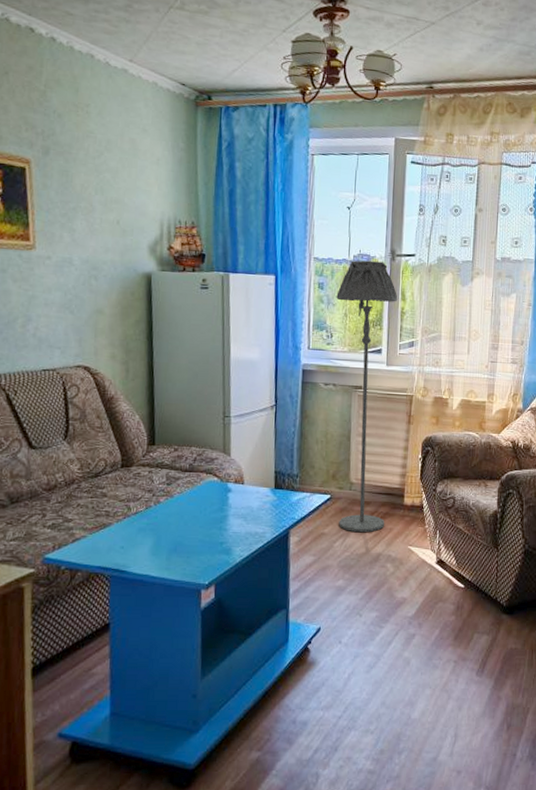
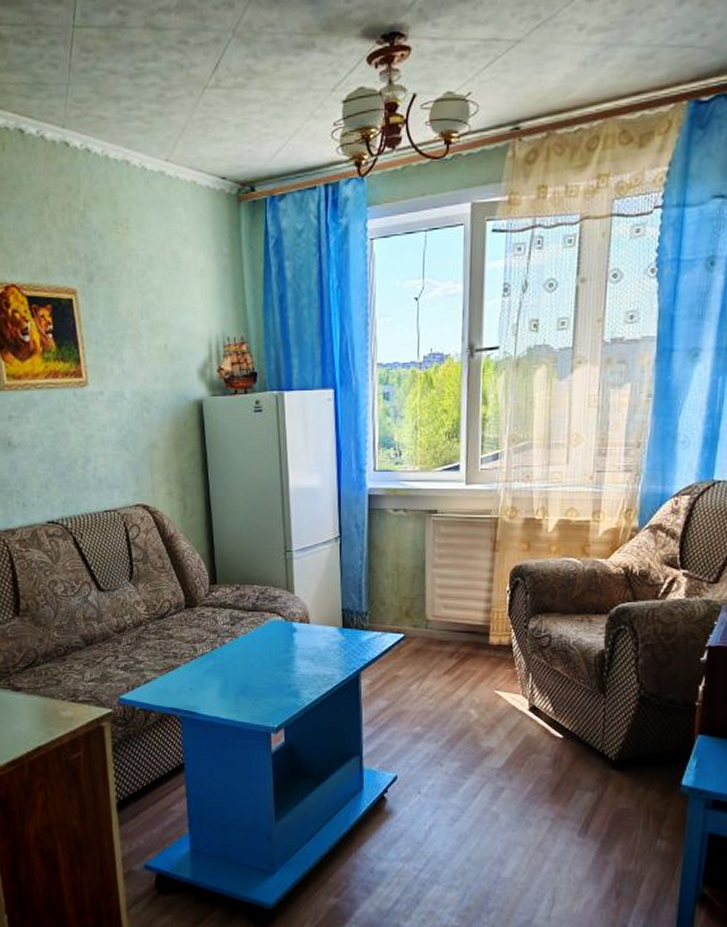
floor lamp: present [336,260,398,533] -> none [404,360,478,676]

